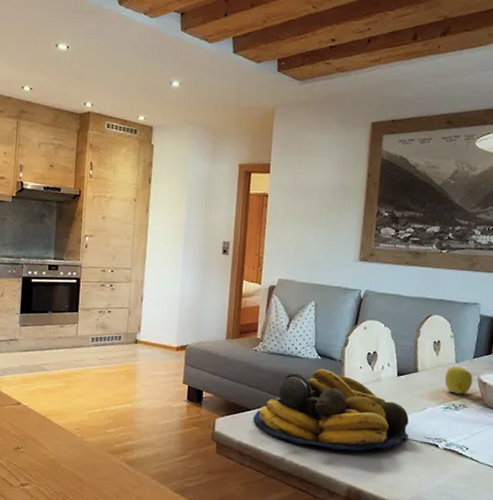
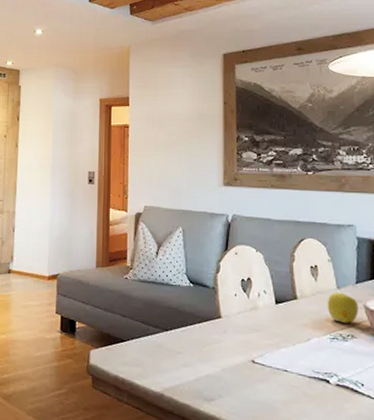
fruit bowl: present [253,368,409,451] -> none [128,296,295,387]

